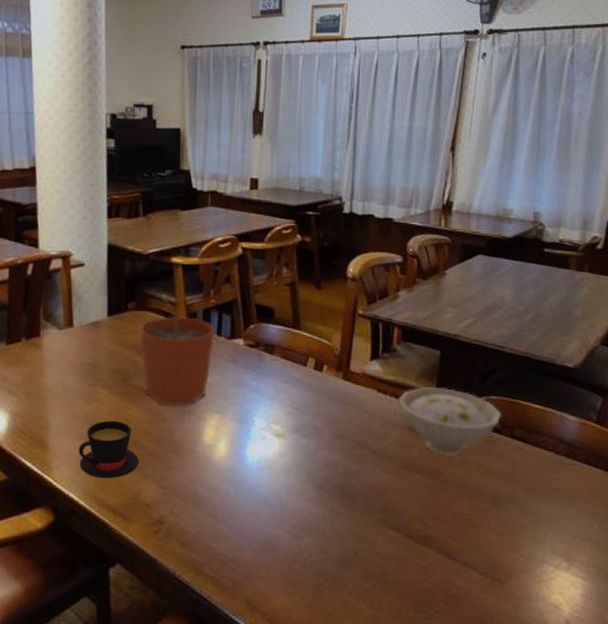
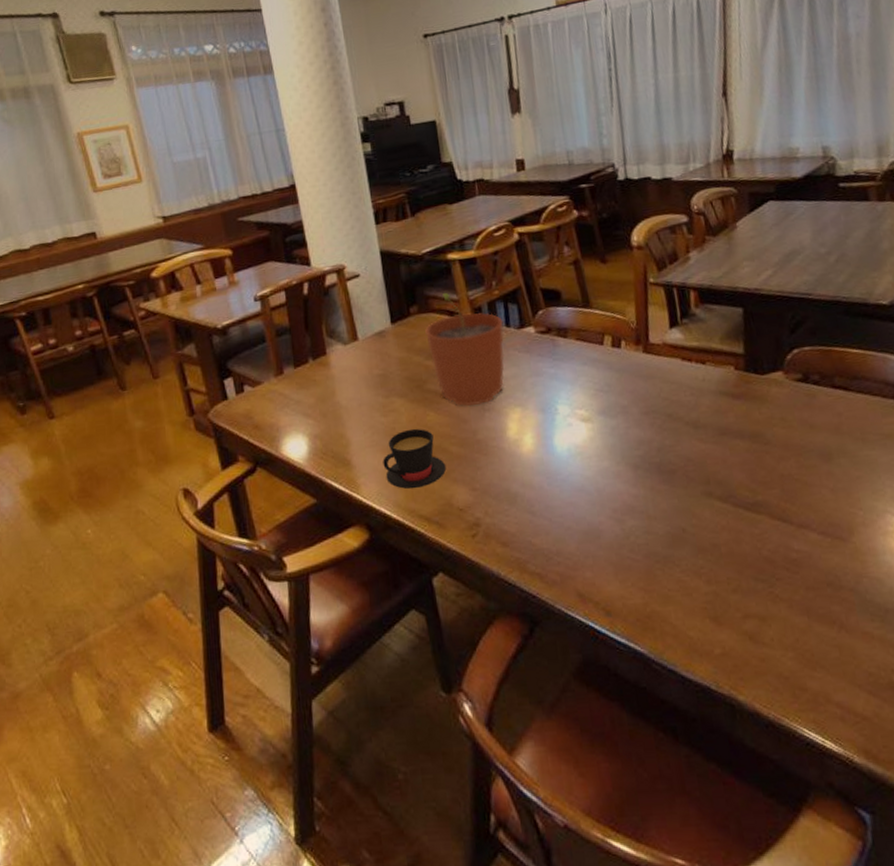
bowl: present [399,387,501,456] -> none [705,346,818,416]

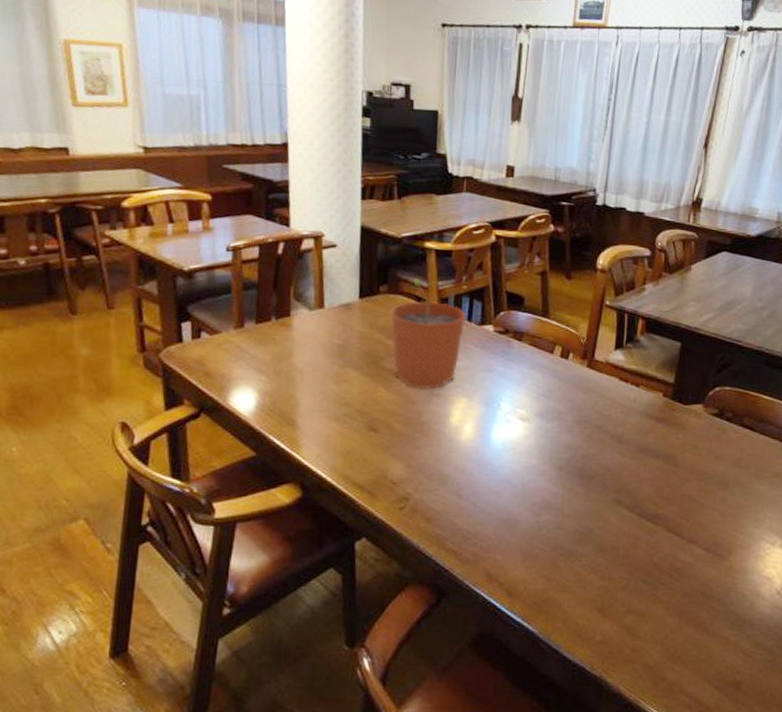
teacup: present [383,428,447,489] -> none [327,401,388,458]

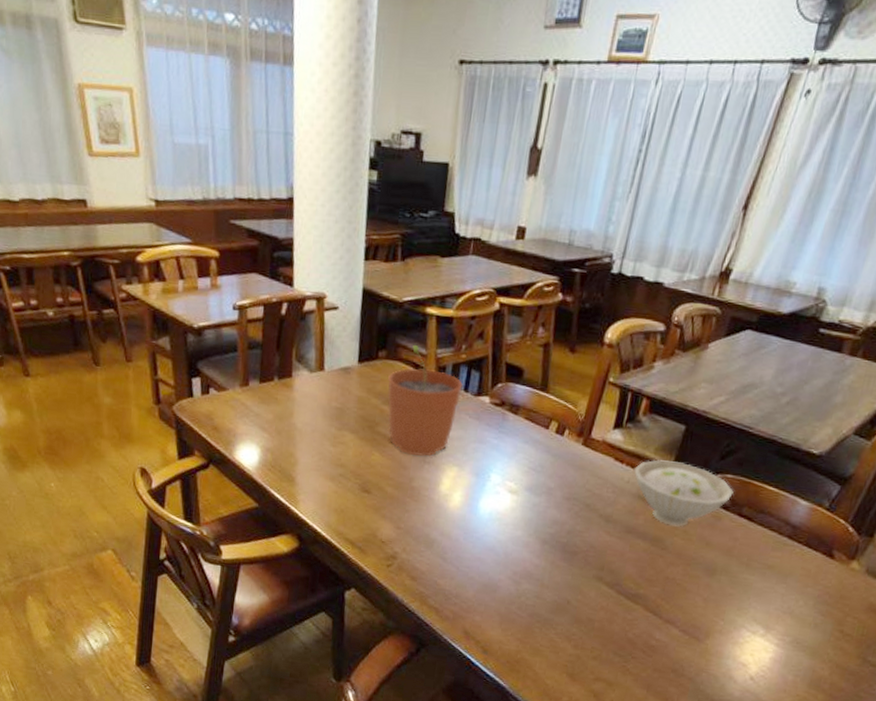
bowl: none [639,377,733,442] -> present [634,459,734,527]

